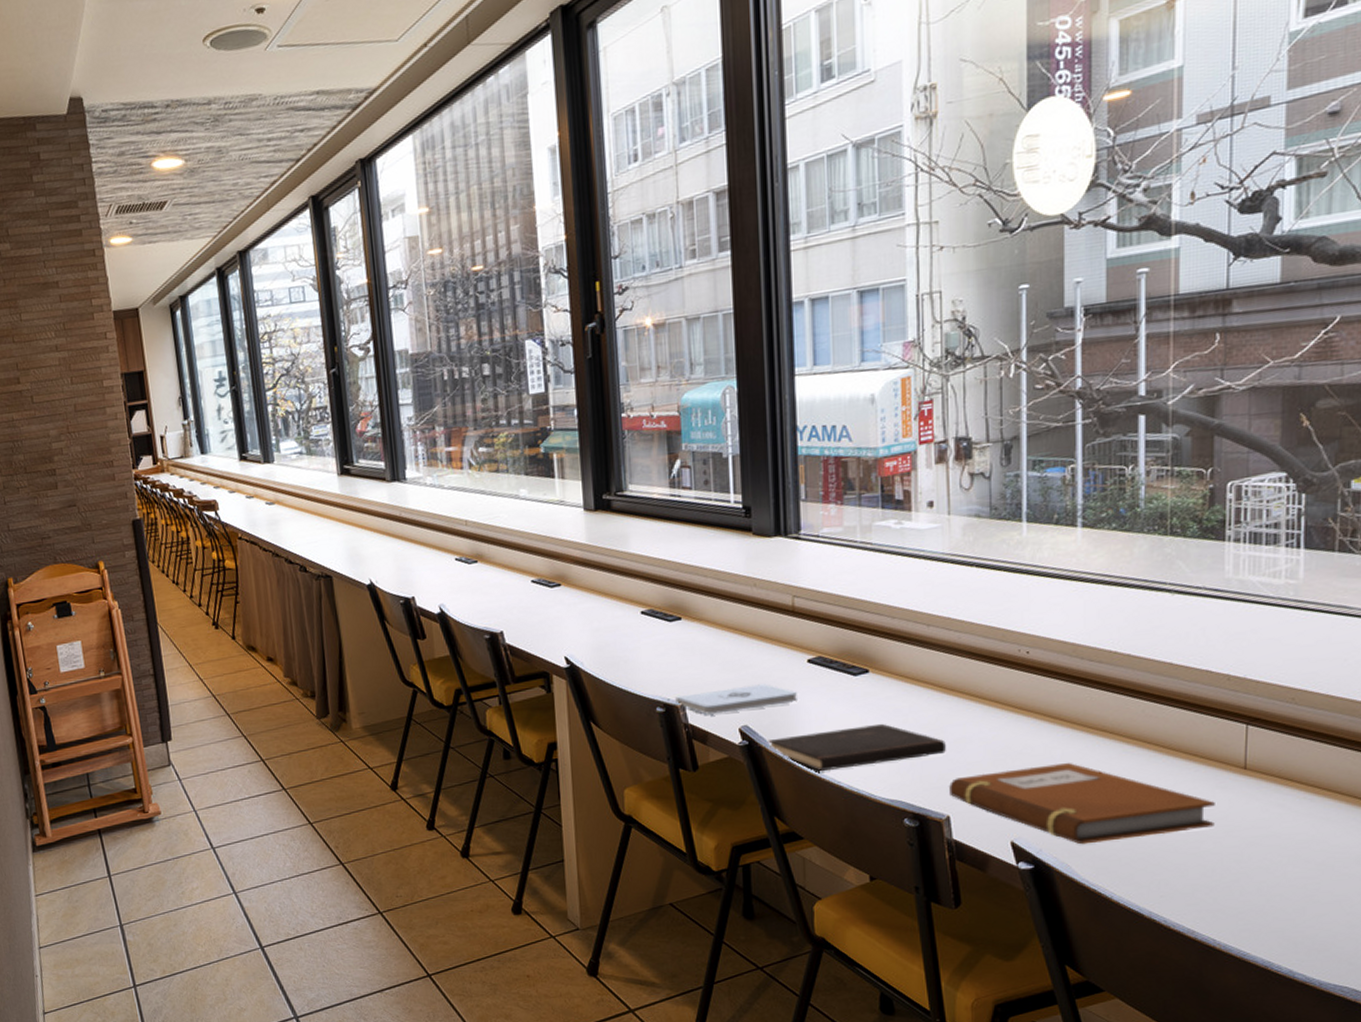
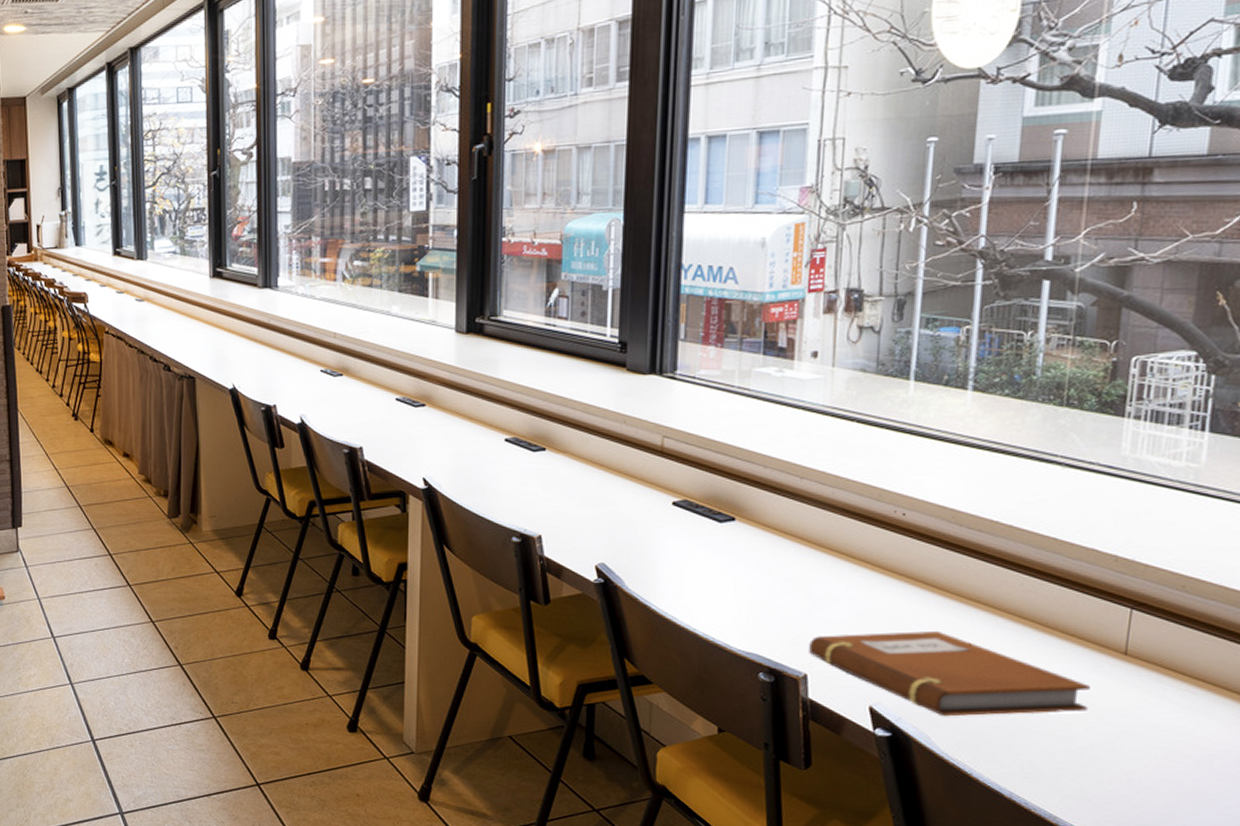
notepad: present [675,684,798,715] -> none [532,523,660,549]
hardcover book: present [768,723,946,771] -> none [624,573,809,616]

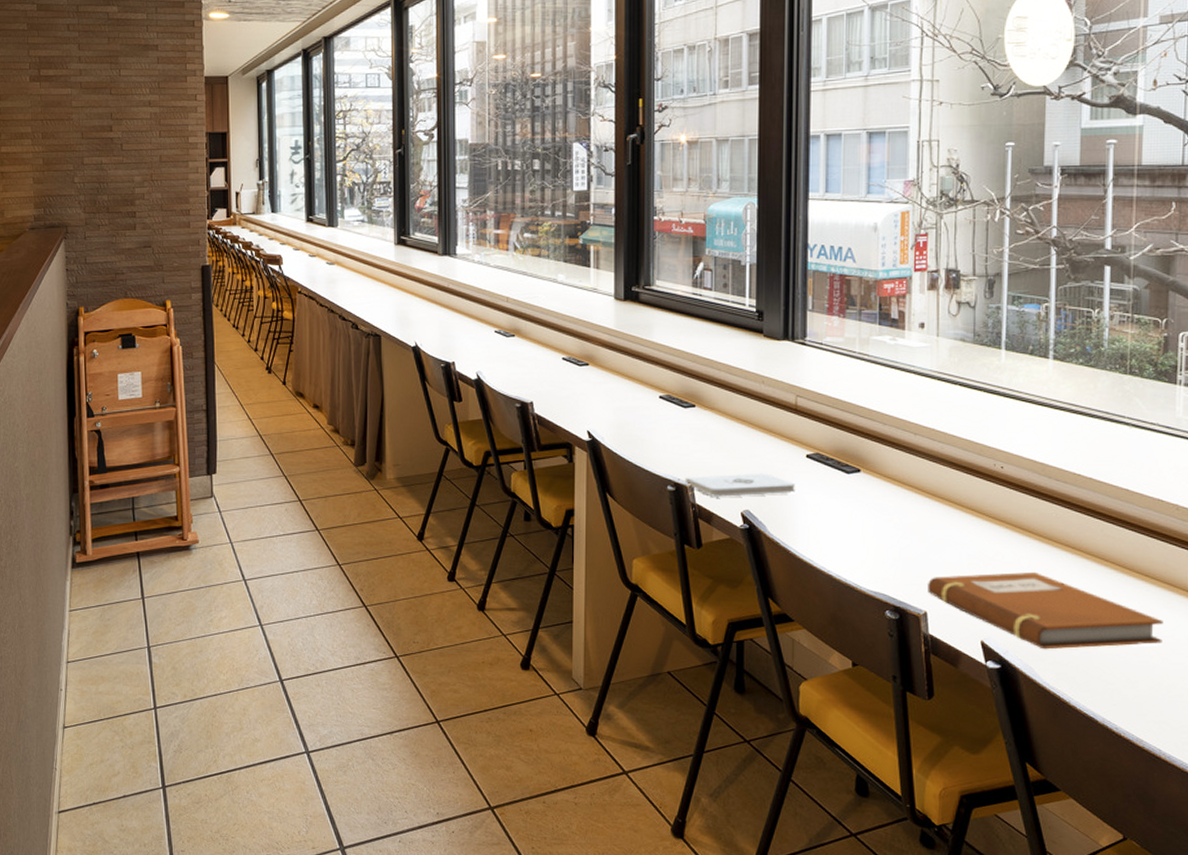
notepad: none [532,523,660,549] -> present [685,473,796,497]

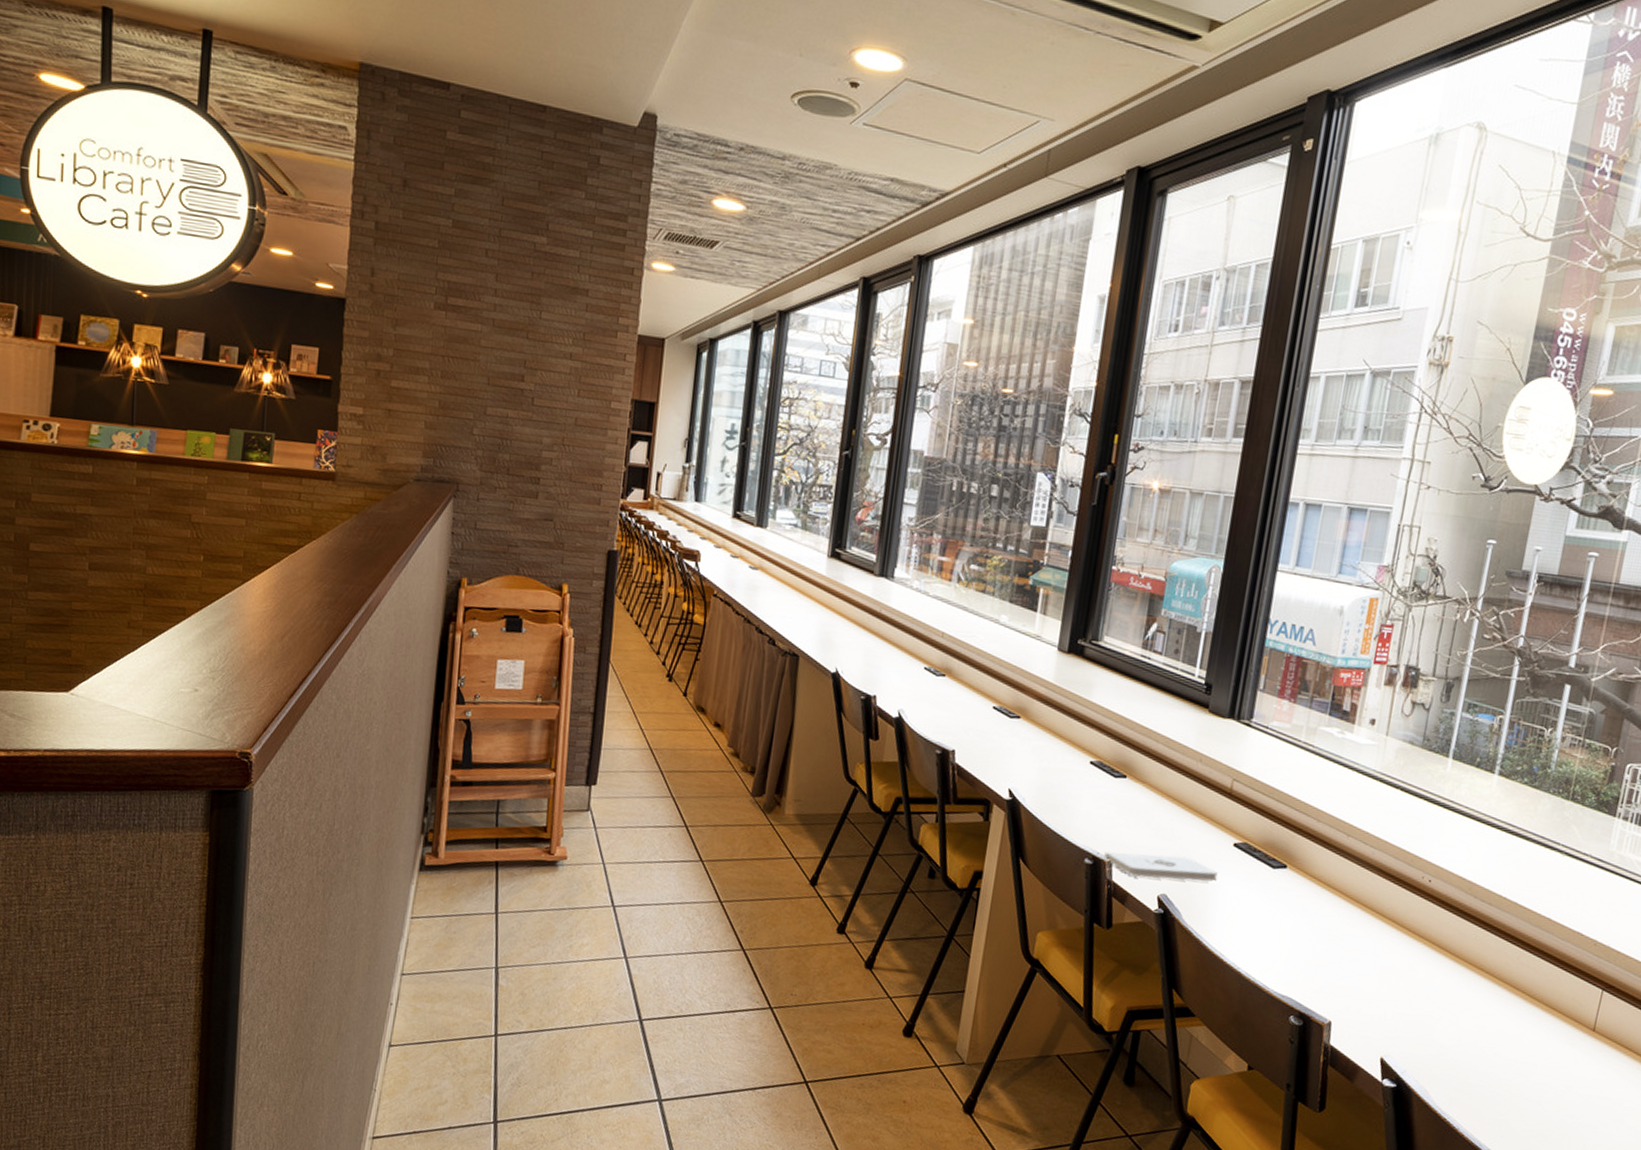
notebook: present [928,571,1163,650] -> none [1335,986,1563,1080]

